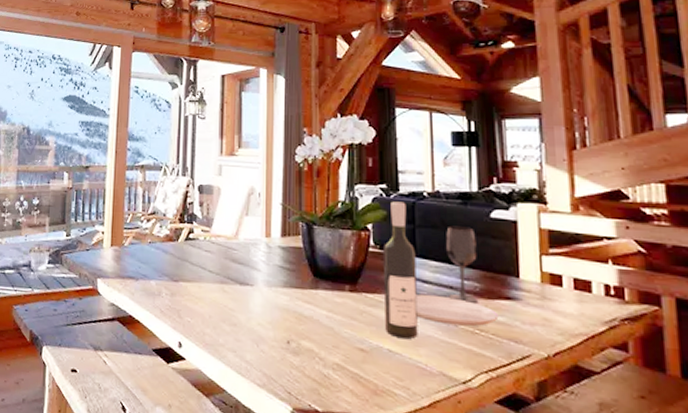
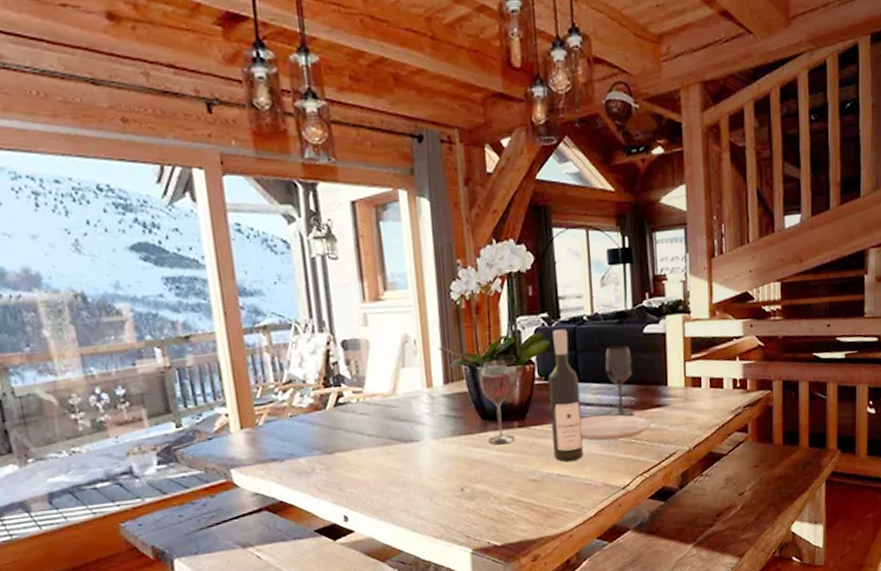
wineglass: none [315,221,347,306] -> present [479,359,514,445]

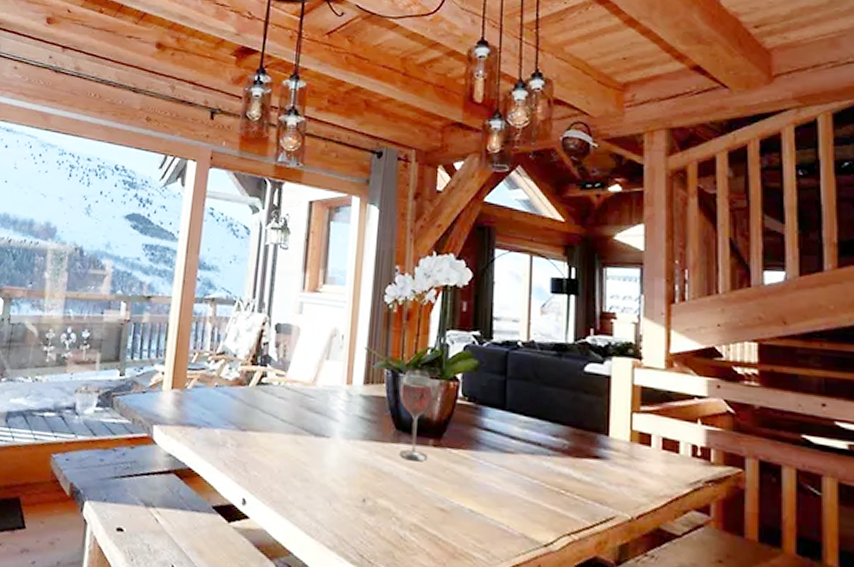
bottle: present [548,329,584,462] -> none [468,350,506,498]
plate: present [580,414,651,441] -> none [501,451,586,487]
wine glass: present [604,345,633,418] -> none [536,378,569,463]

